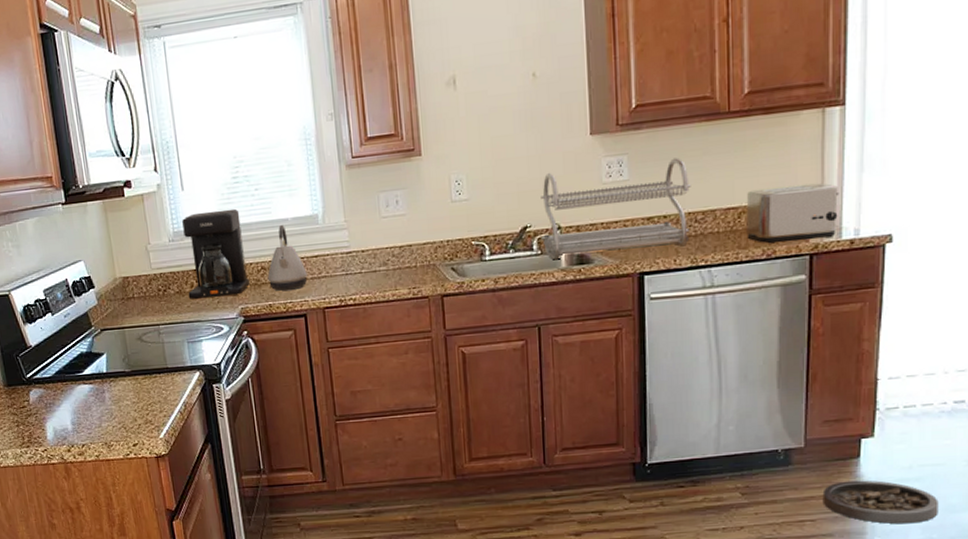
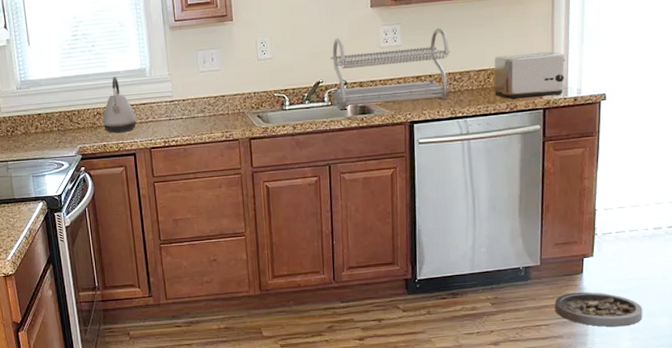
coffee maker: present [182,208,250,300] -> none [28,62,87,140]

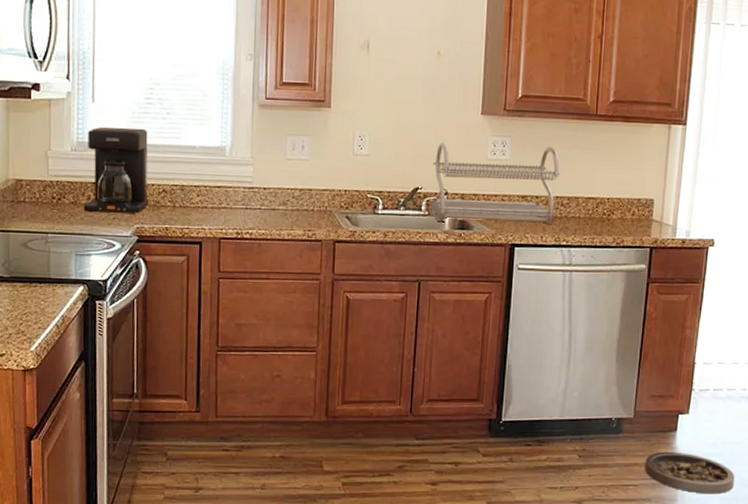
coffee maker: none [28,62,87,140] -> present [83,126,149,214]
kettle: present [102,77,137,133] -> none [167,152,208,216]
toaster: present [494,51,566,100] -> none [602,185,677,236]

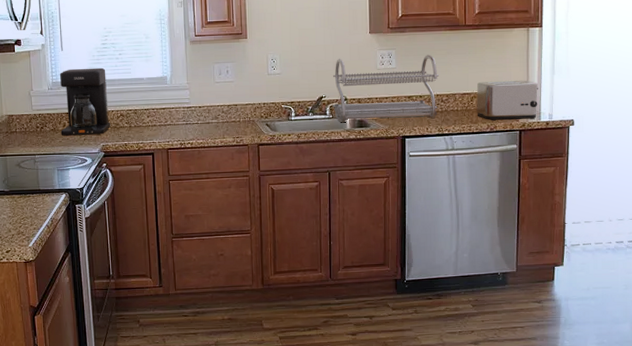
toaster: none [602,185,677,236] -> present [476,80,539,121]
pet bowl: present [644,451,735,494] -> none [529,297,607,332]

